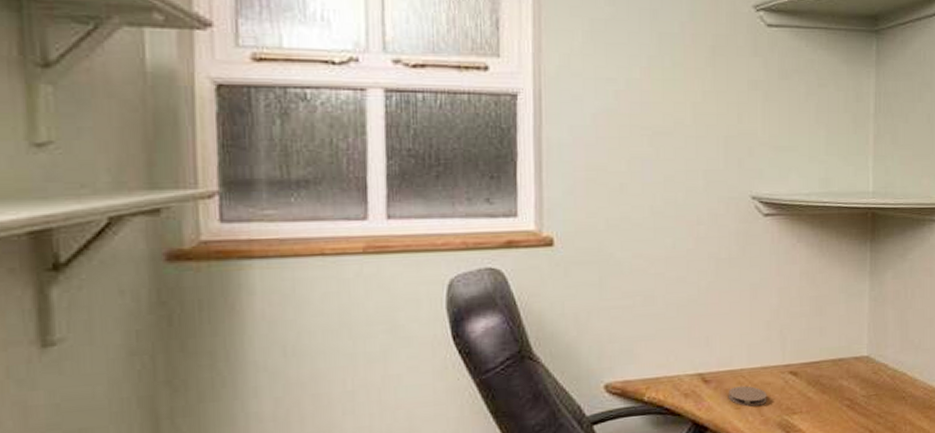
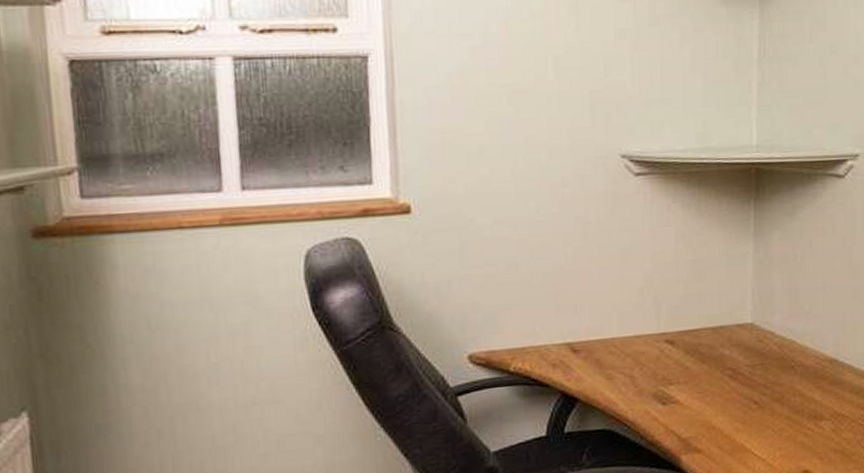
coaster: present [728,385,767,407] -> none [599,355,641,377]

